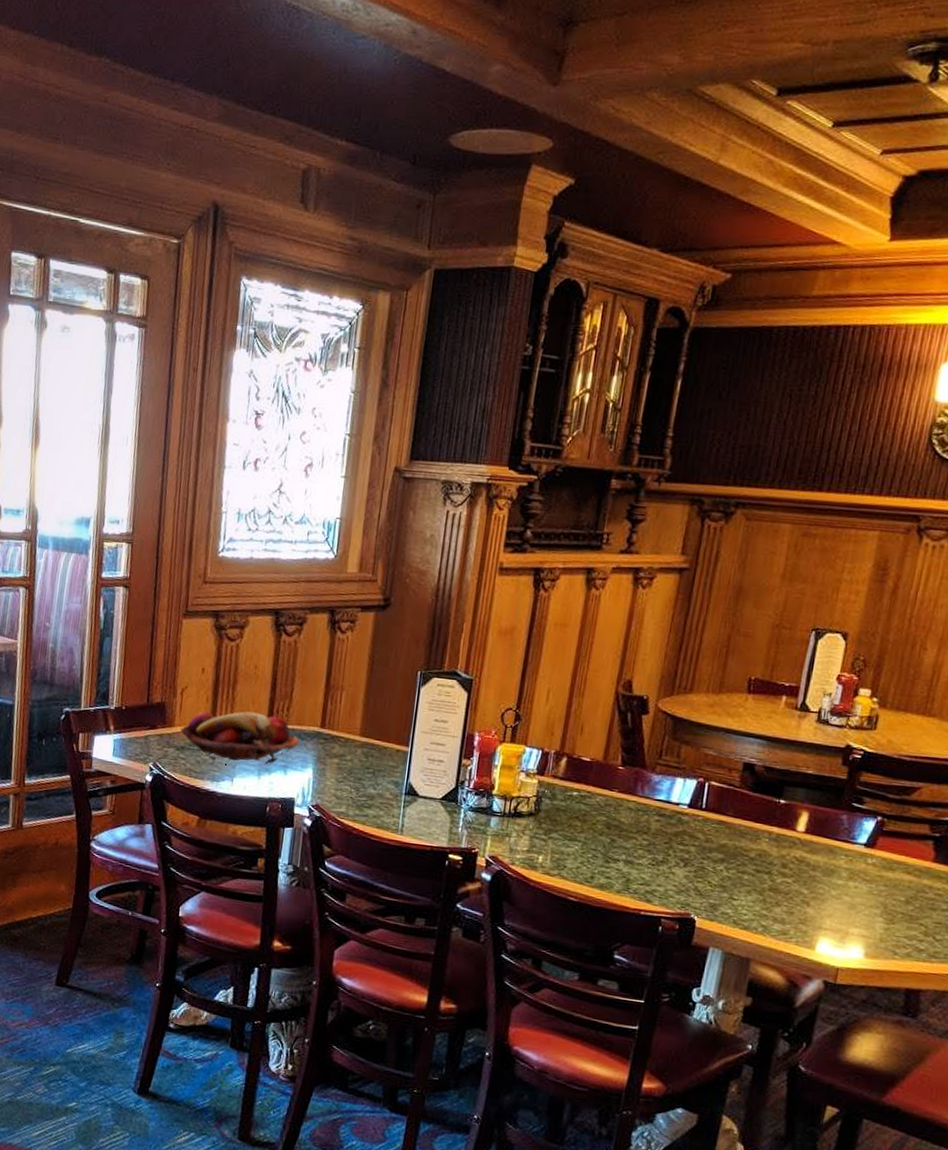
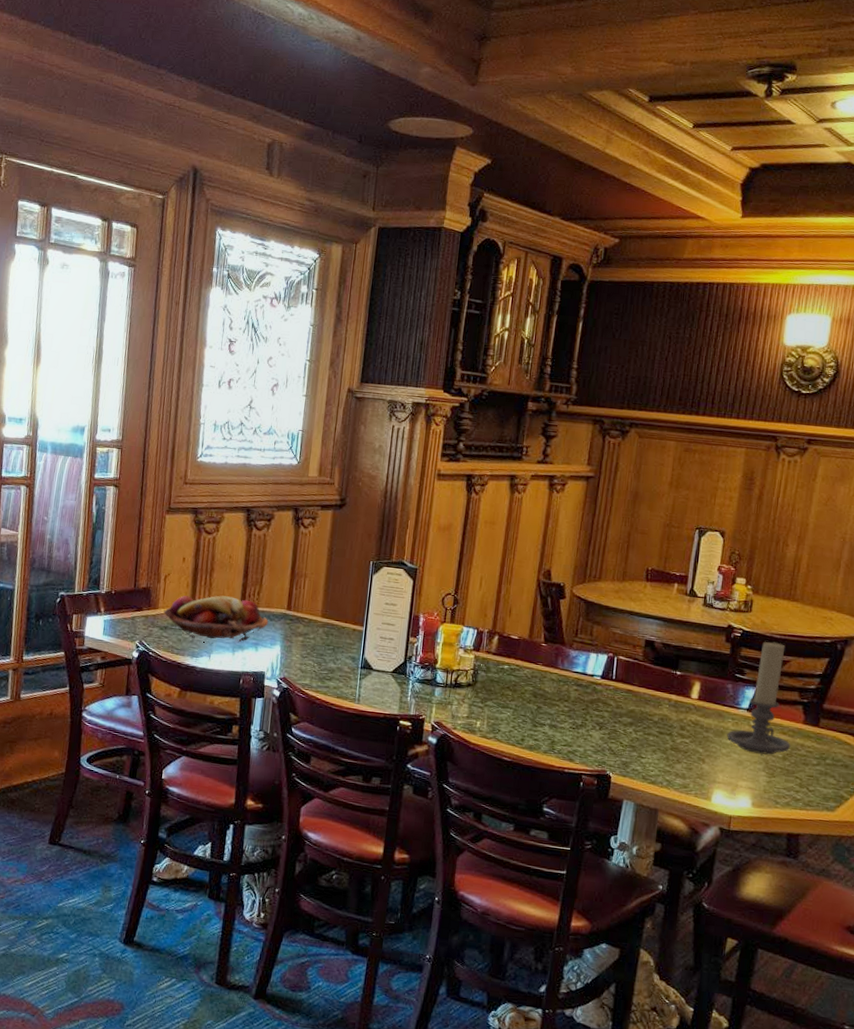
candle holder: none [838,765,917,898] -> present [727,642,791,755]

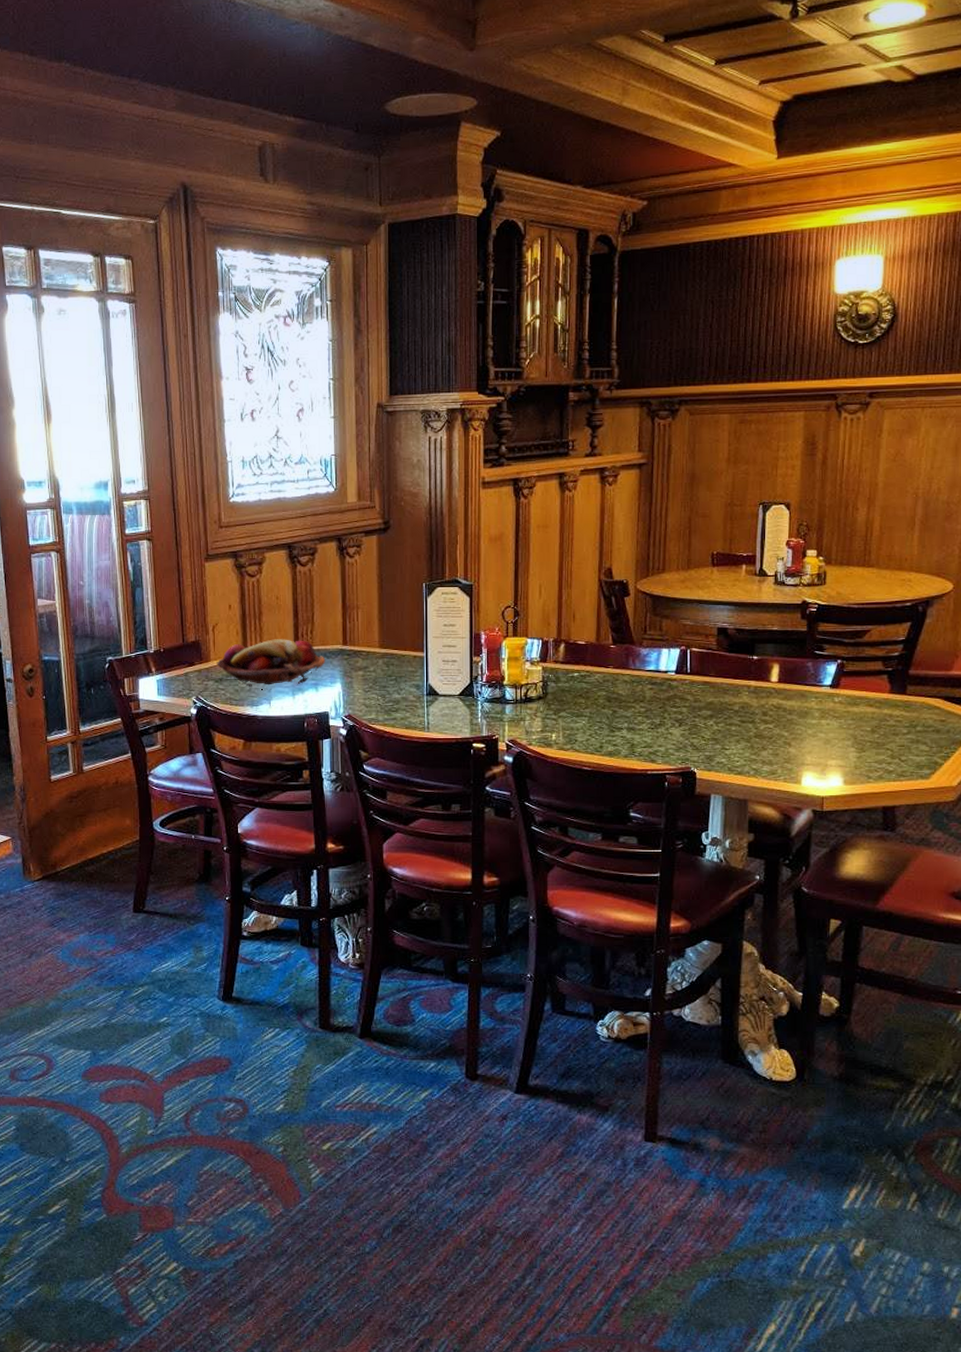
candle holder: present [727,642,791,755] -> none [811,612,879,730]

